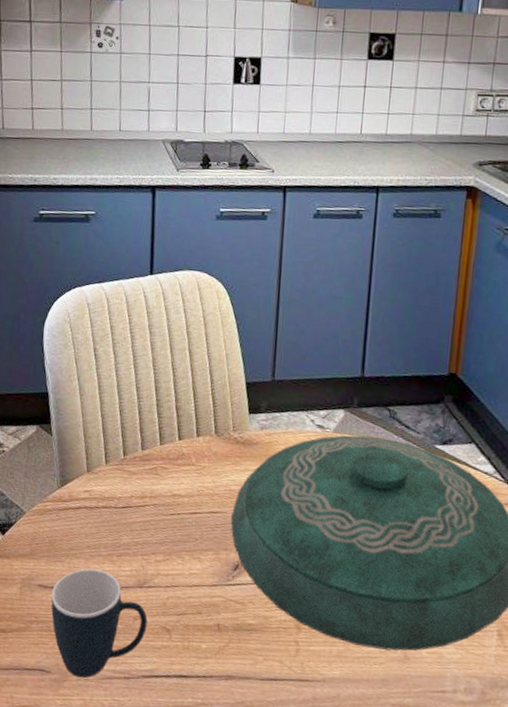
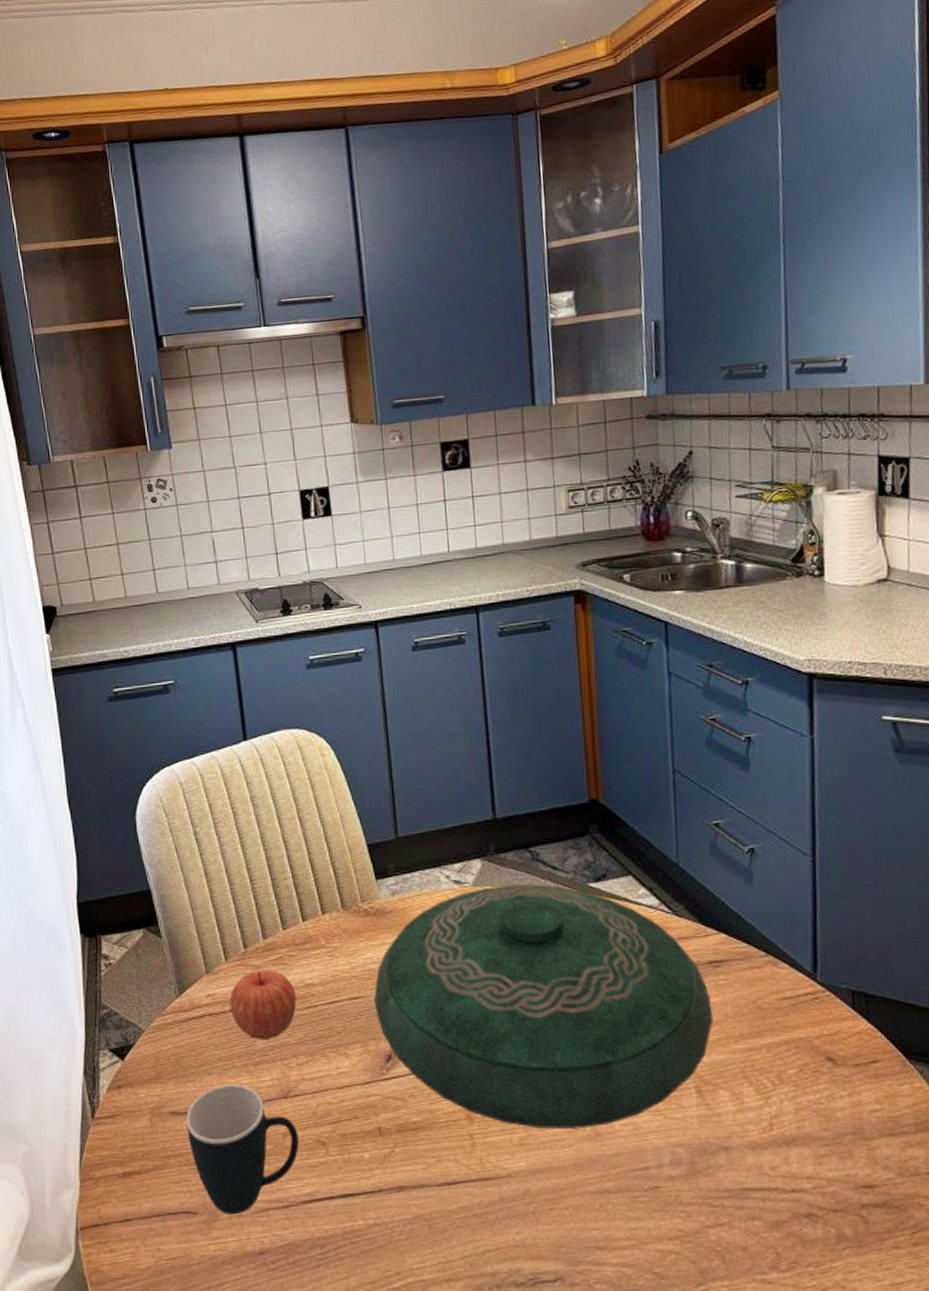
apple: none [103,476,164,537] -> present [229,970,297,1040]

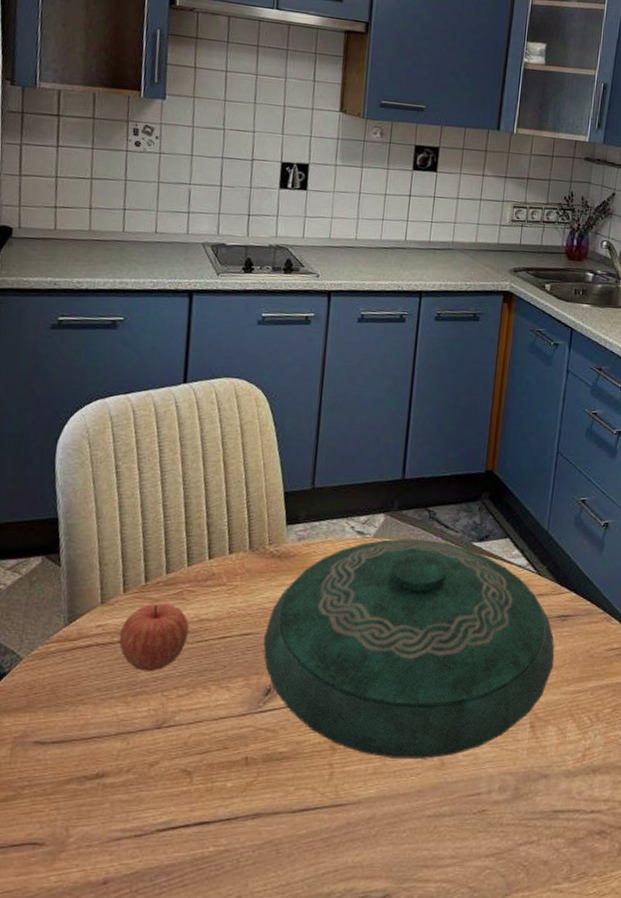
mug: present [186,1085,299,1215] -> none [49,715,166,845]

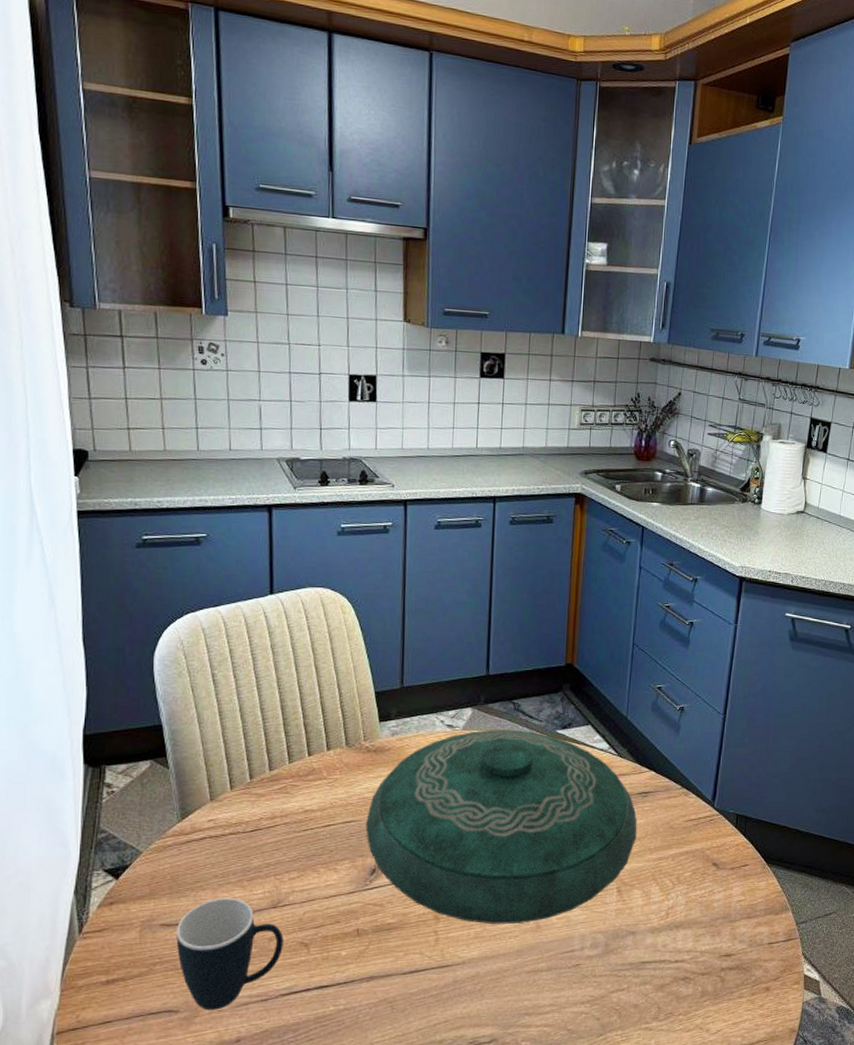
mug: none [49,715,166,845] -> present [176,898,284,1011]
apple: present [118,604,190,671] -> none [230,798,295,858]

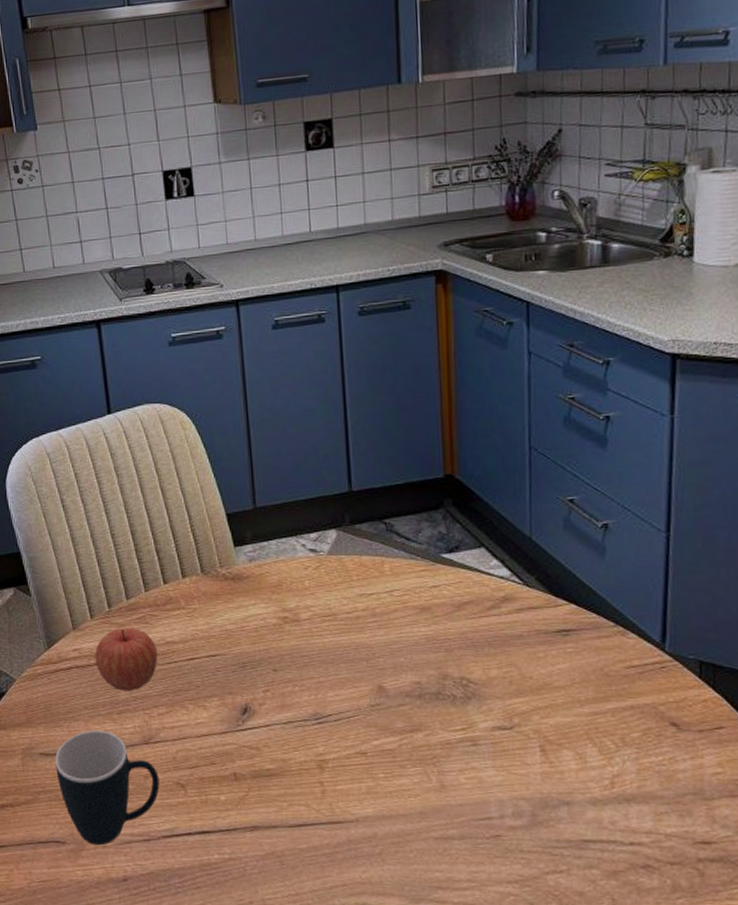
apple: none [230,798,295,858] -> present [94,628,158,691]
decorative bowl: present [366,730,638,924] -> none [231,554,560,781]

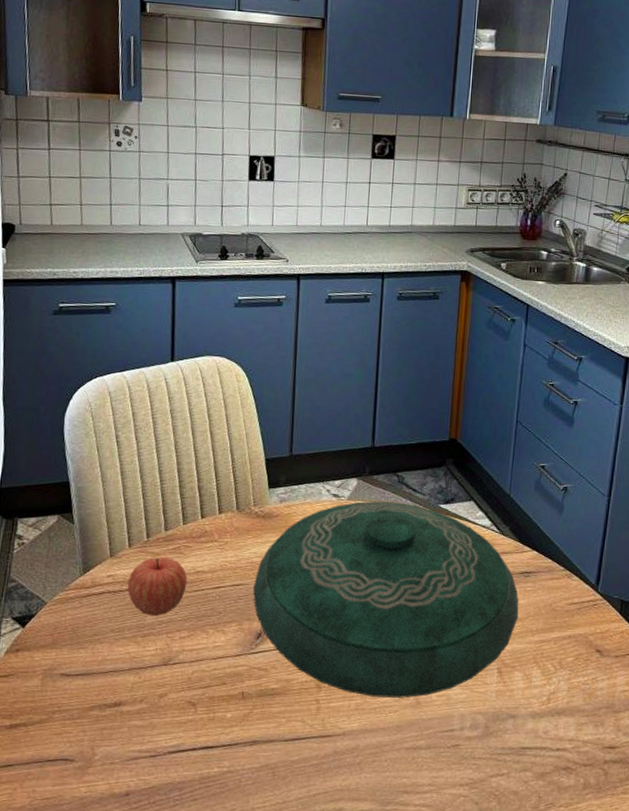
mug: present [55,730,160,846] -> none [74,652,173,762]
decorative bowl: none [231,554,560,781] -> present [253,501,519,698]

